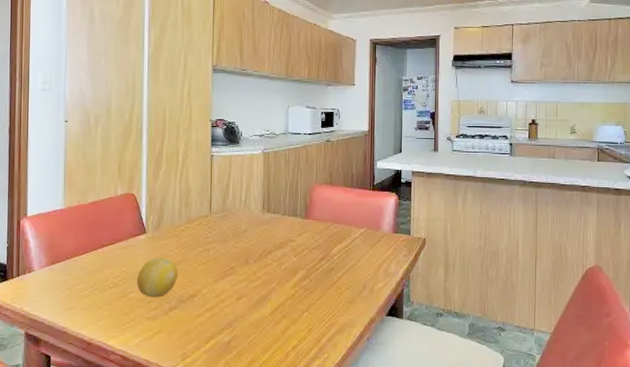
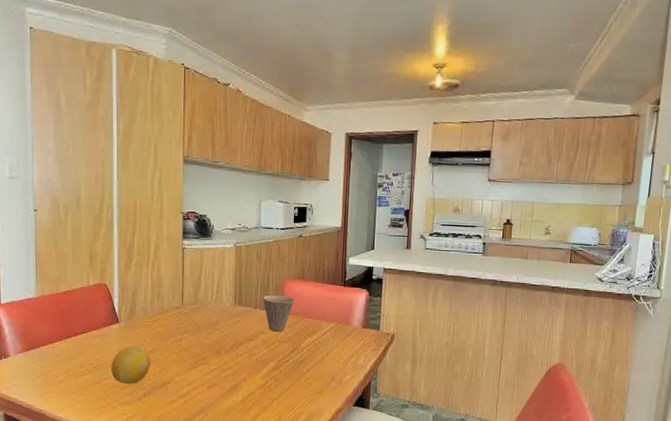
cup: none [292,201,323,239] -> present [263,295,294,332]

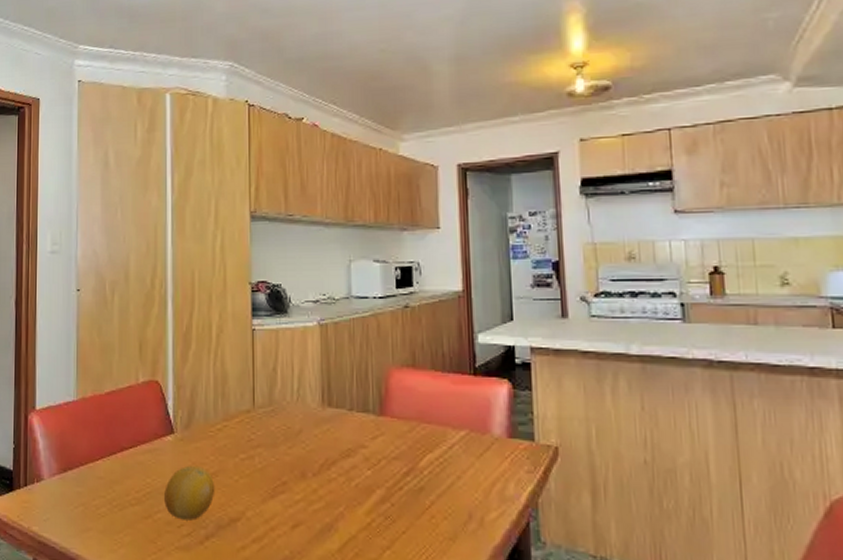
cup: present [263,295,294,332] -> none [361,390,405,445]

